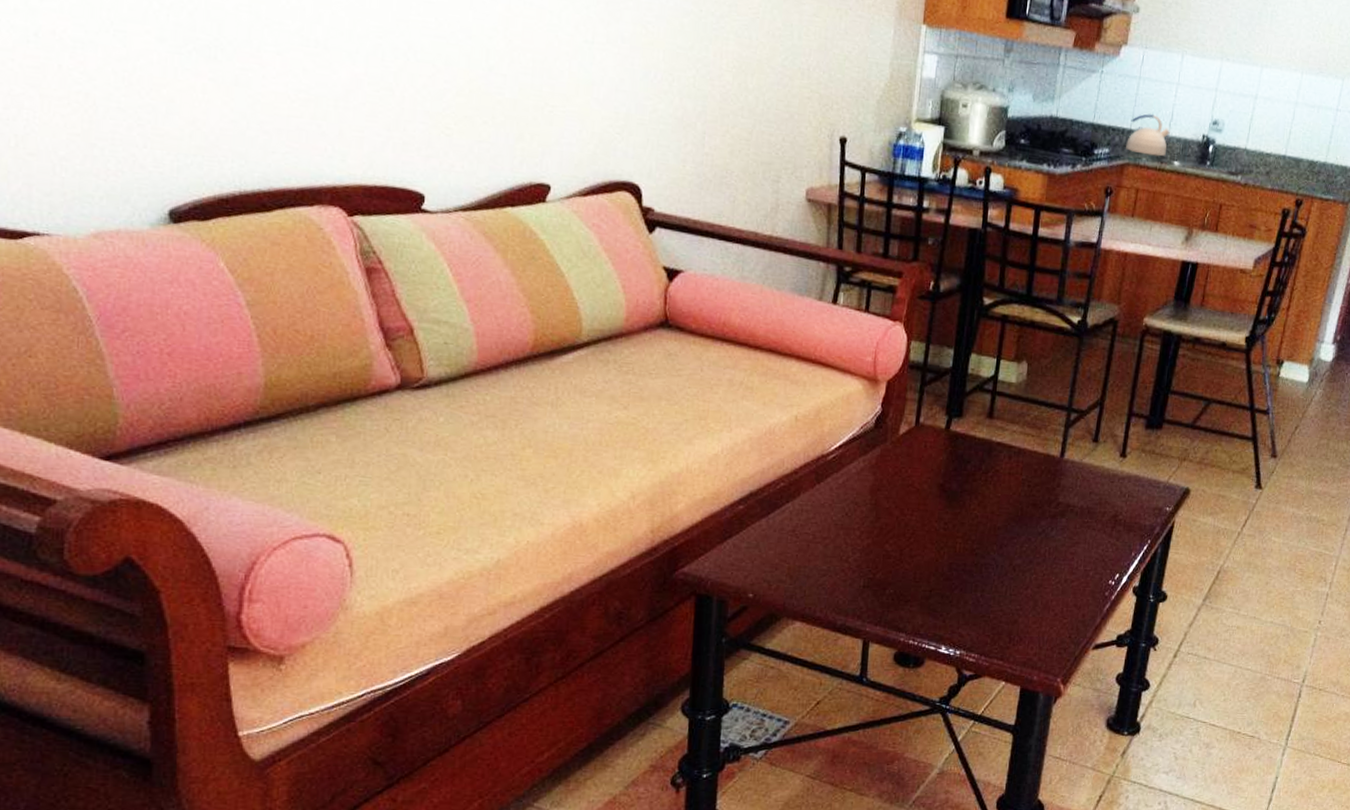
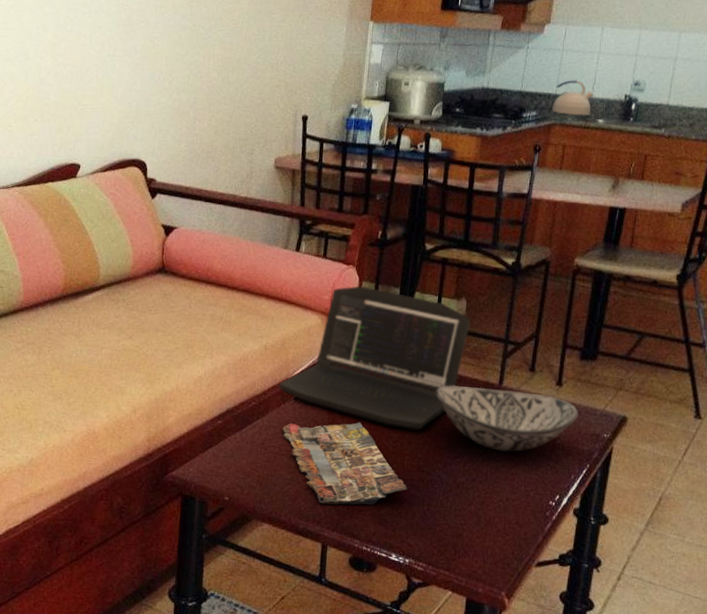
laptop: none [813,346,1031,511] -> present [279,286,470,432]
magazine: none [817,502,960,597] -> present [282,422,408,505]
decorative bowl: none [991,459,1142,531] -> present [435,385,579,453]

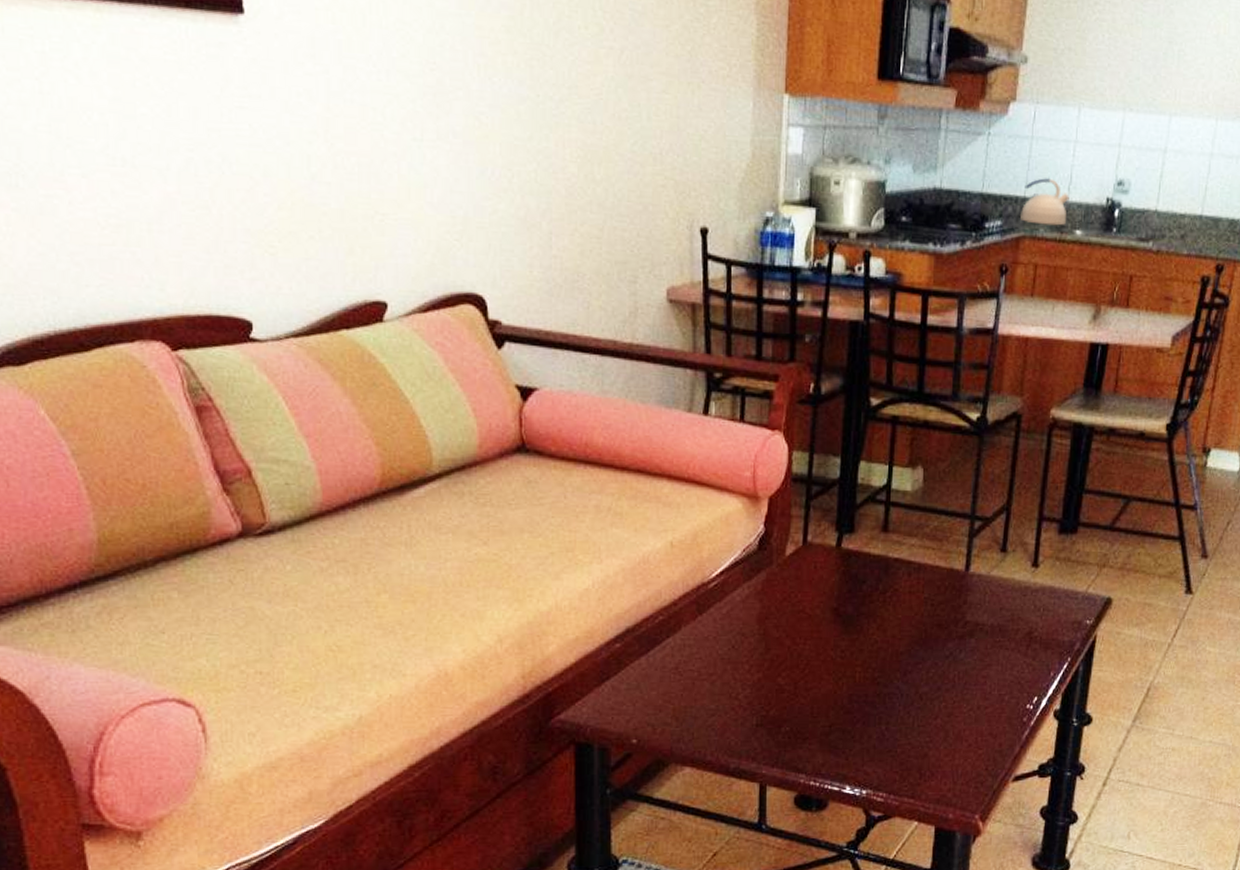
laptop: present [279,286,470,432] -> none [693,457,928,636]
magazine: present [282,422,408,505] -> none [701,630,861,736]
decorative bowl: present [435,385,579,453] -> none [889,575,1058,652]

